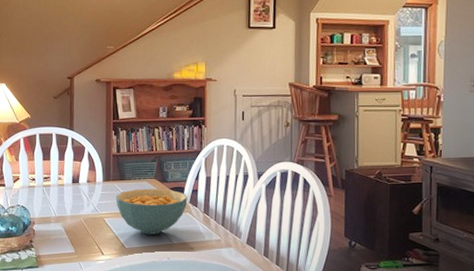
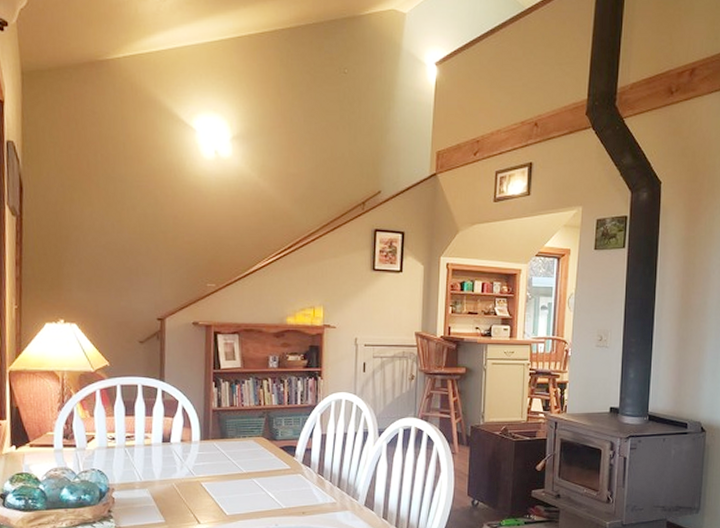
cereal bowl: present [115,188,188,235] -> none [215,447,300,499]

